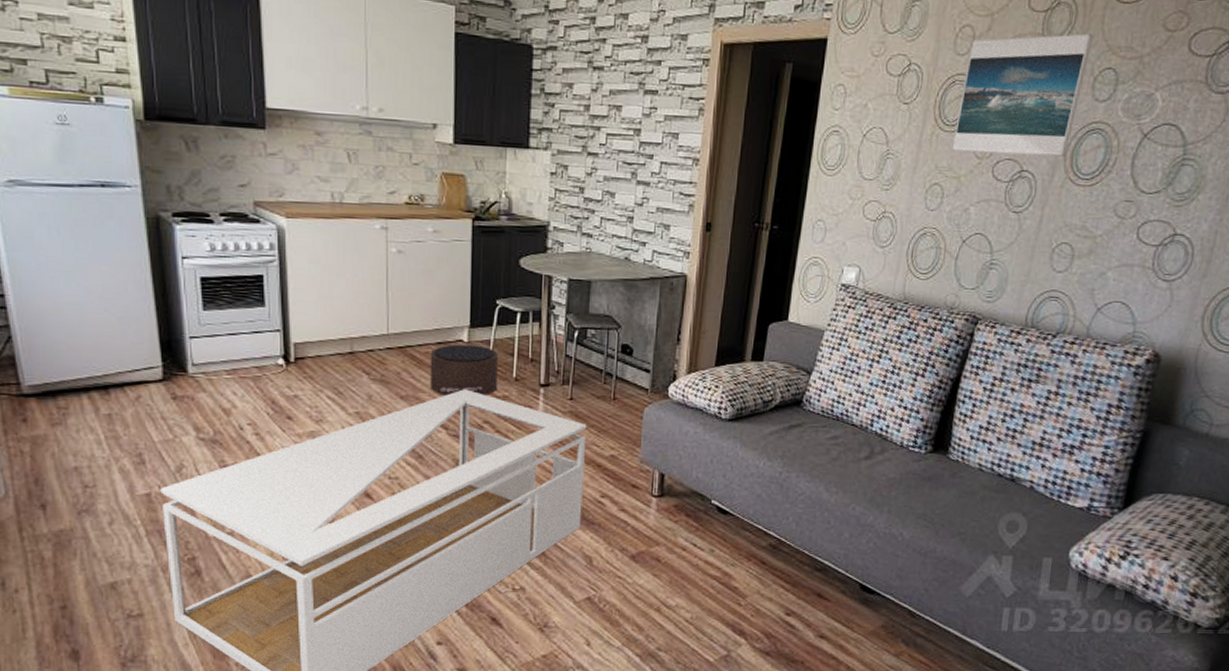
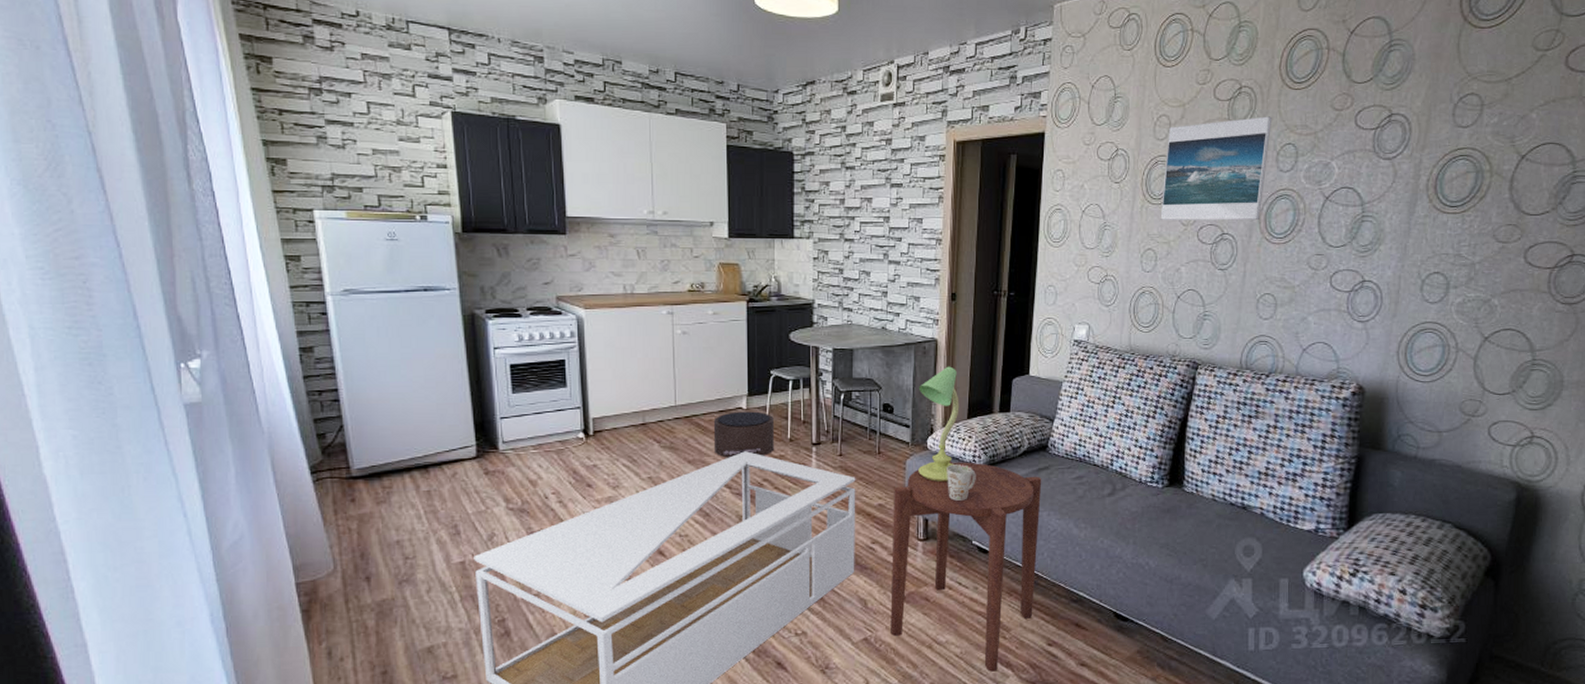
side table: none [616,412,793,639] -> present [890,461,1042,672]
table lamp: none [657,306,708,434] -> present [918,366,959,482]
mug: none [688,416,721,456] -> present [947,464,976,501]

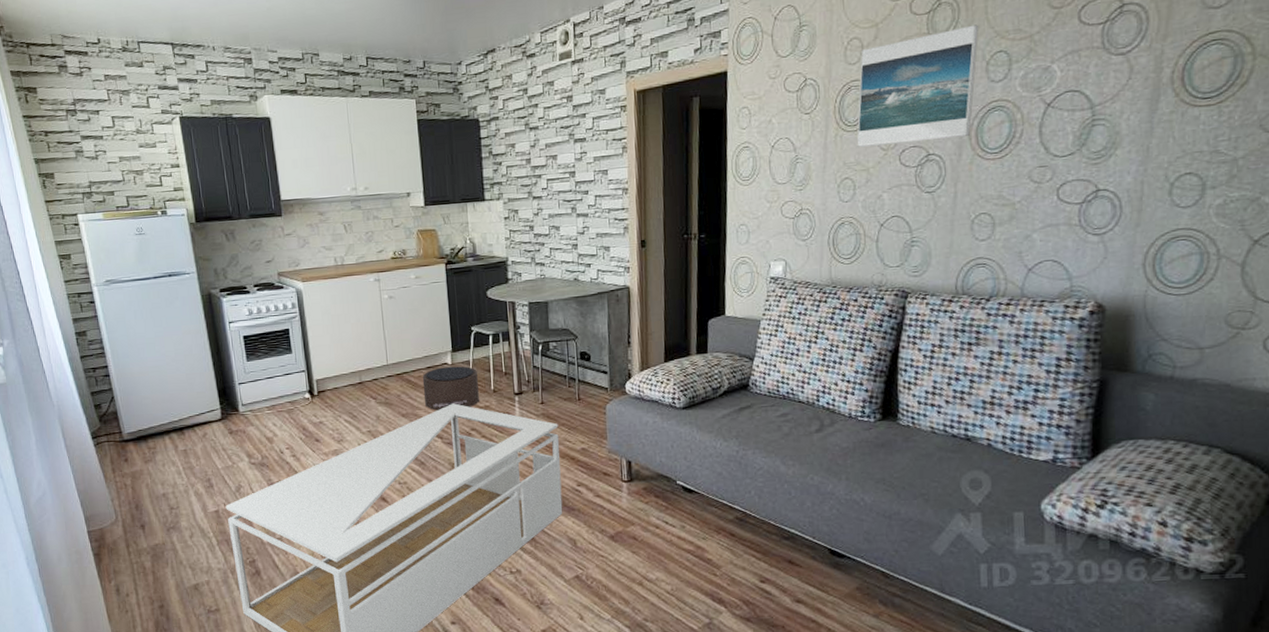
side table: present [890,461,1042,672] -> none [595,404,745,608]
table lamp: present [918,366,959,482] -> none [613,312,656,425]
mug: present [947,464,976,501] -> none [647,407,677,442]

